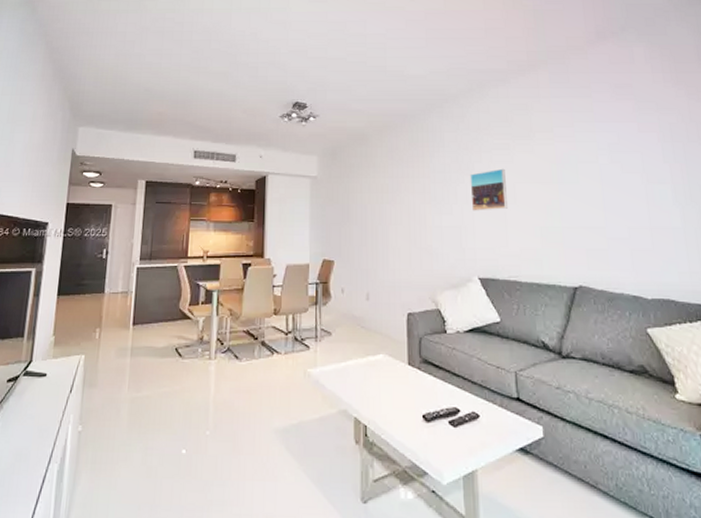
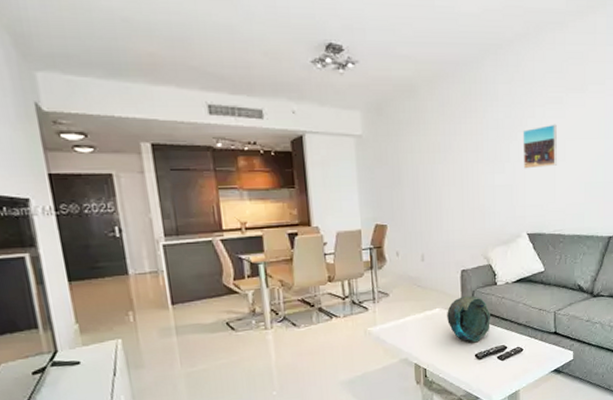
decorative bowl: none [391,343,440,400] -> present [447,296,490,343]

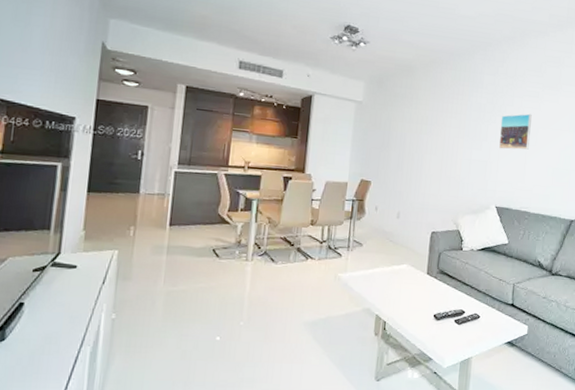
decorative bowl: present [447,296,490,343] -> none [412,256,453,303]

